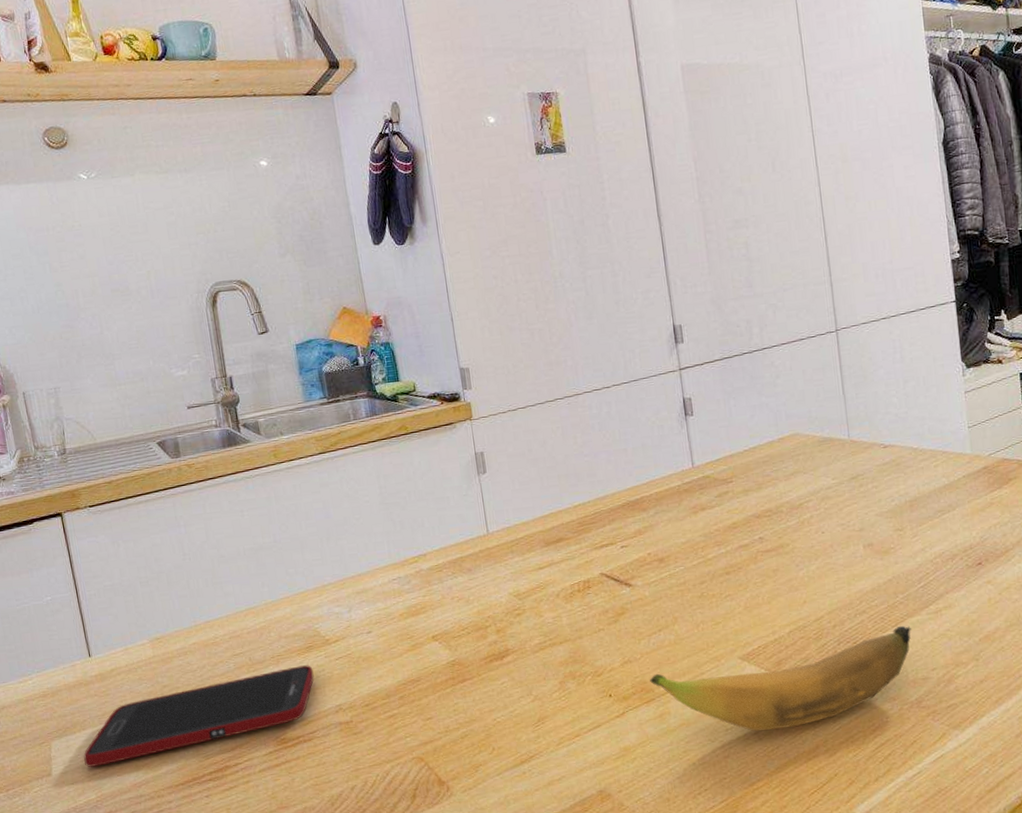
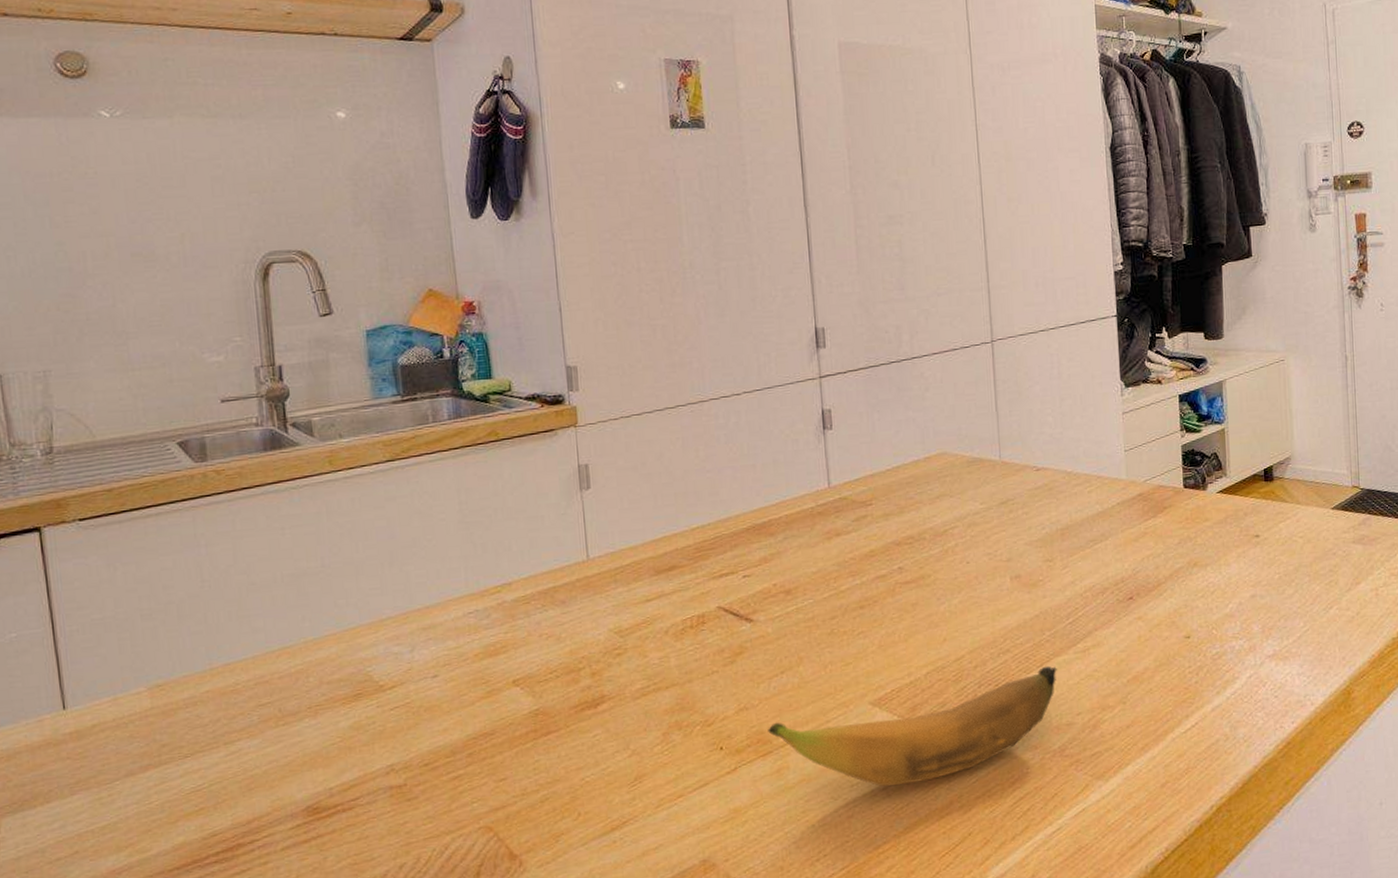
cell phone: present [83,665,314,768] -> none [44,716,362,851]

